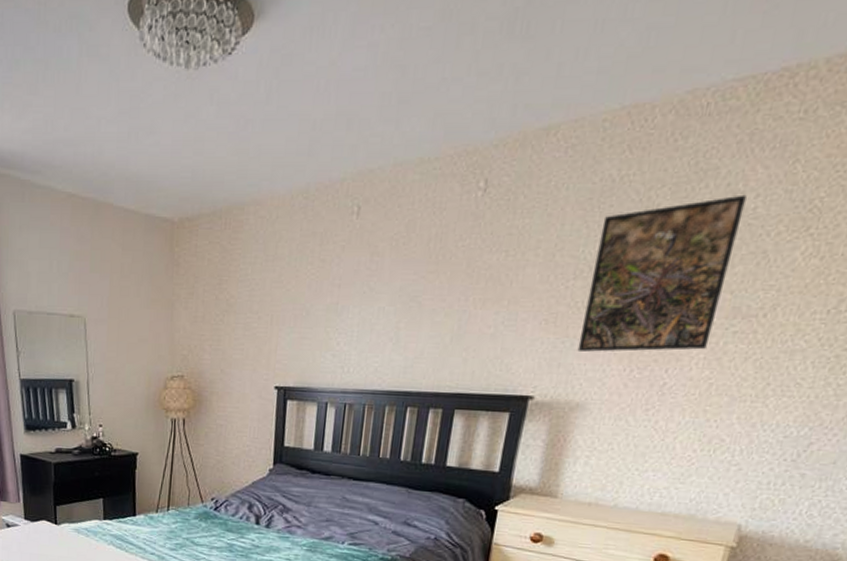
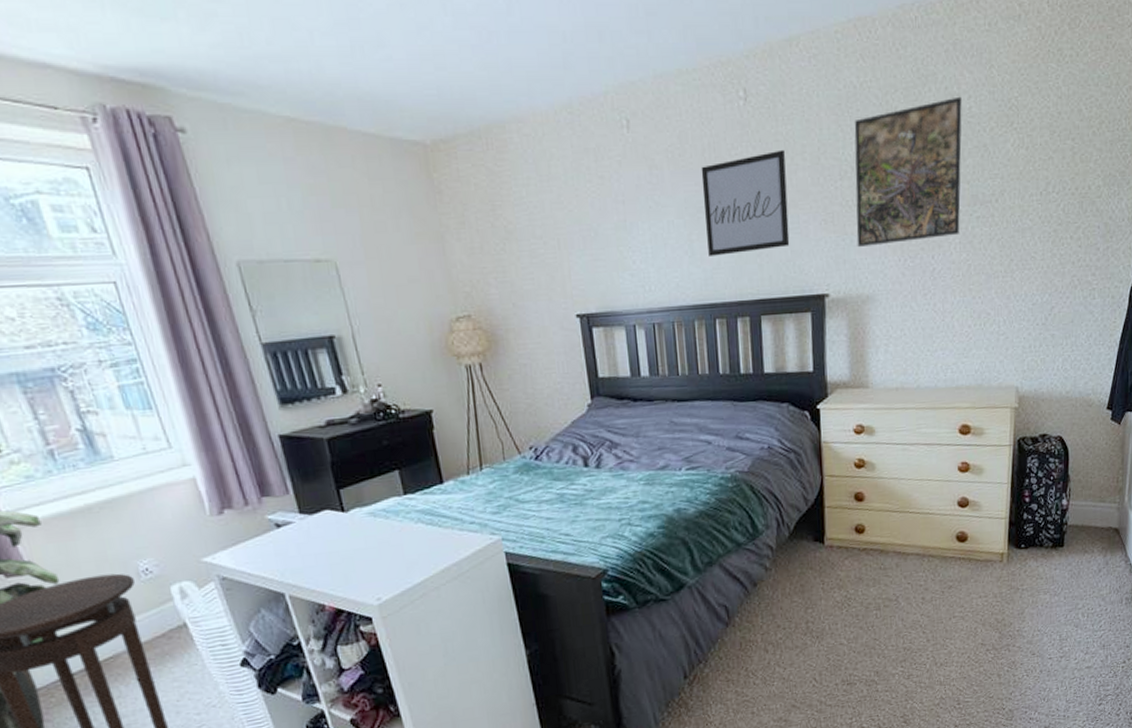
wall art: none [413,244,518,346] -> present [701,149,790,256]

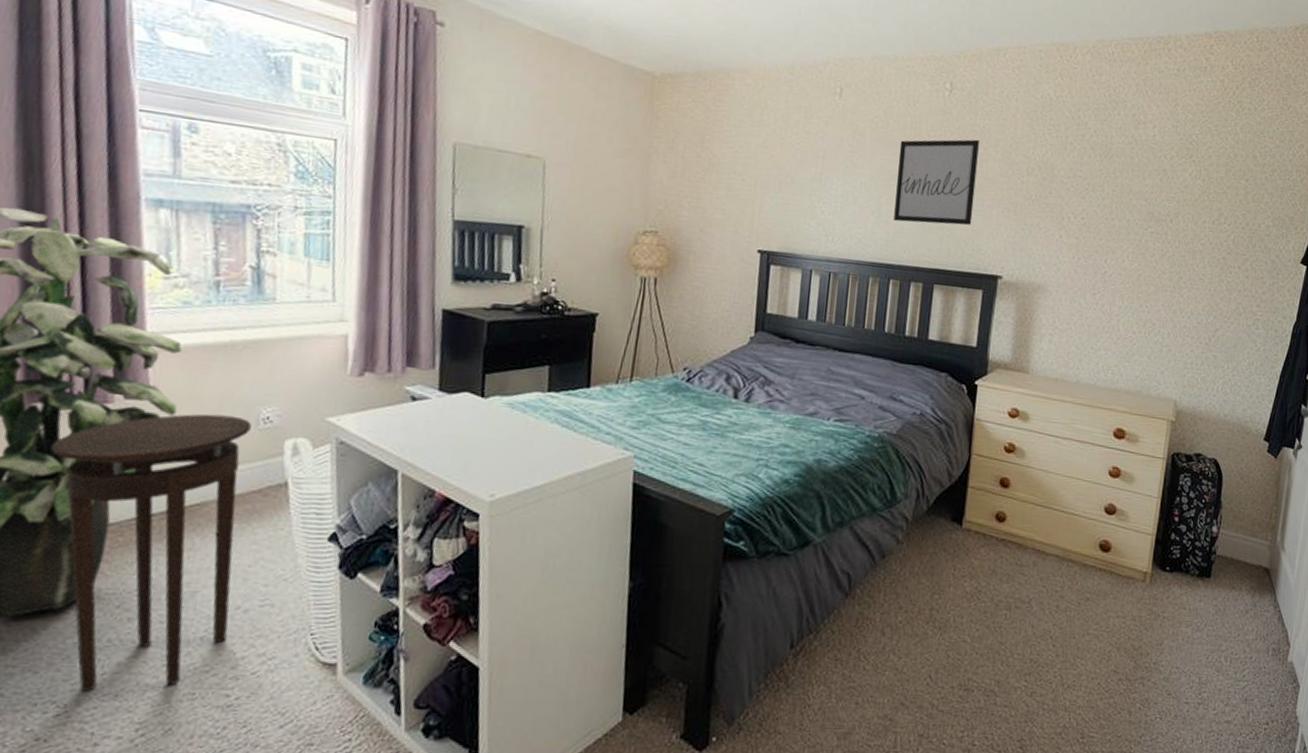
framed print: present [854,96,962,247] -> none [1035,124,1147,245]

